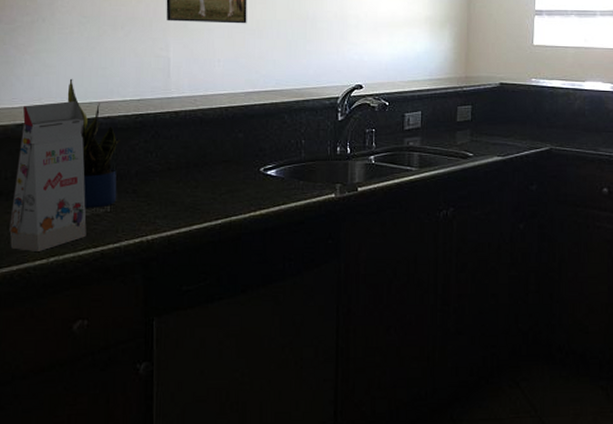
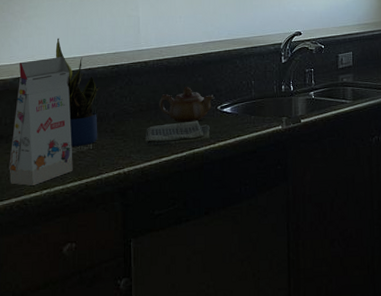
dish towel: none [173,183,250,211] -> present [145,120,210,146]
teapot: none [191,144,257,186] -> present [159,87,215,123]

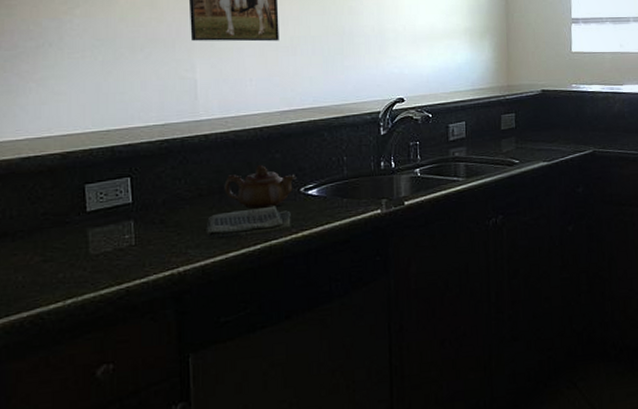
gift box: present [9,57,73,186] -> none [17,130,108,295]
potted plant: present [55,38,101,147] -> none [81,105,145,243]

